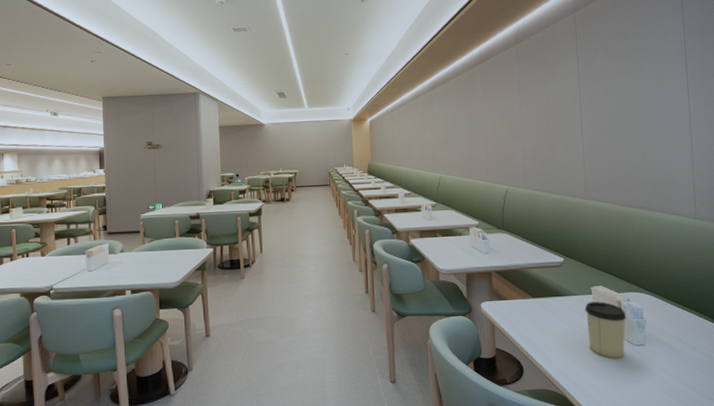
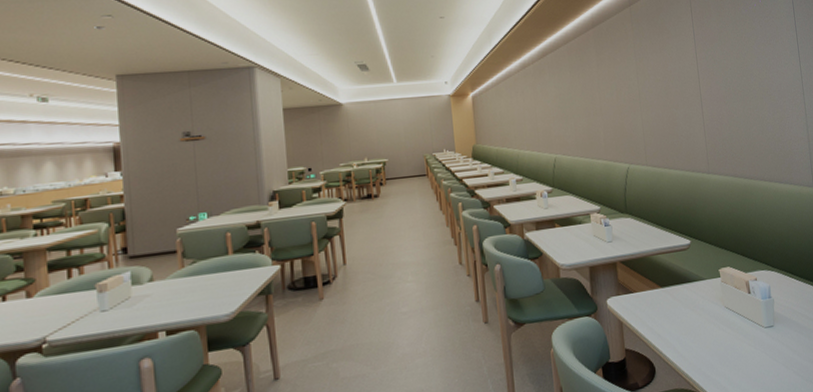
cup: present [584,301,627,358] -> none [714,284,756,345]

